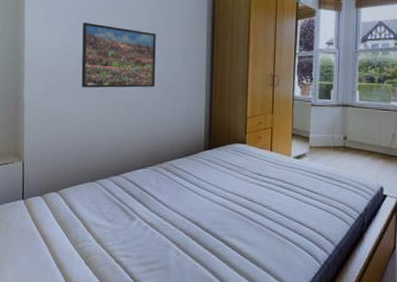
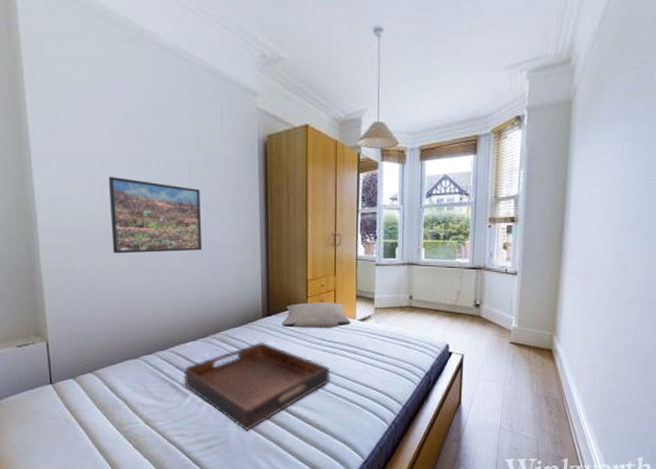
serving tray: none [132,172,266,258] -> present [184,341,331,431]
pillow: none [221,138,286,164] -> present [282,302,351,328]

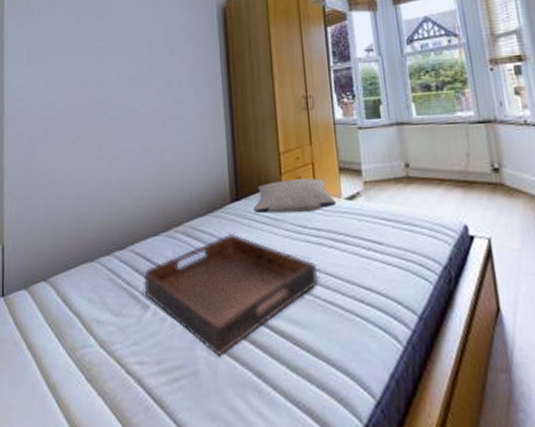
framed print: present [108,176,202,254] -> none [71,60,163,140]

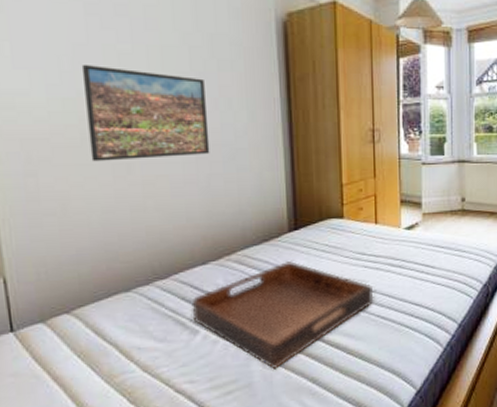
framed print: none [71,60,163,140] -> present [81,64,210,162]
pillow: present [253,178,337,214] -> none [313,209,396,242]

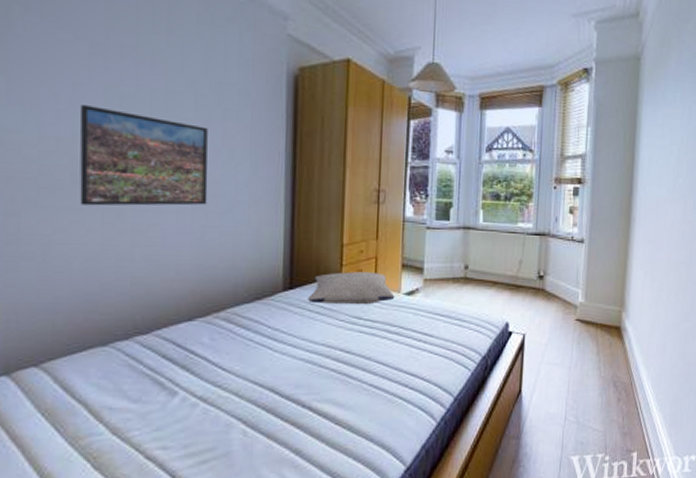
serving tray: present [191,260,374,370] -> none [172,321,368,438]
pillow: none [313,209,396,242] -> present [308,272,395,304]

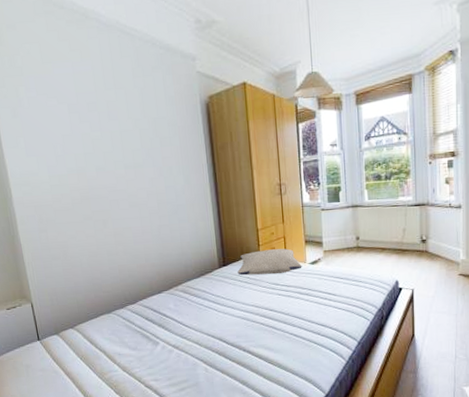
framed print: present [79,104,209,206] -> none [69,149,159,220]

